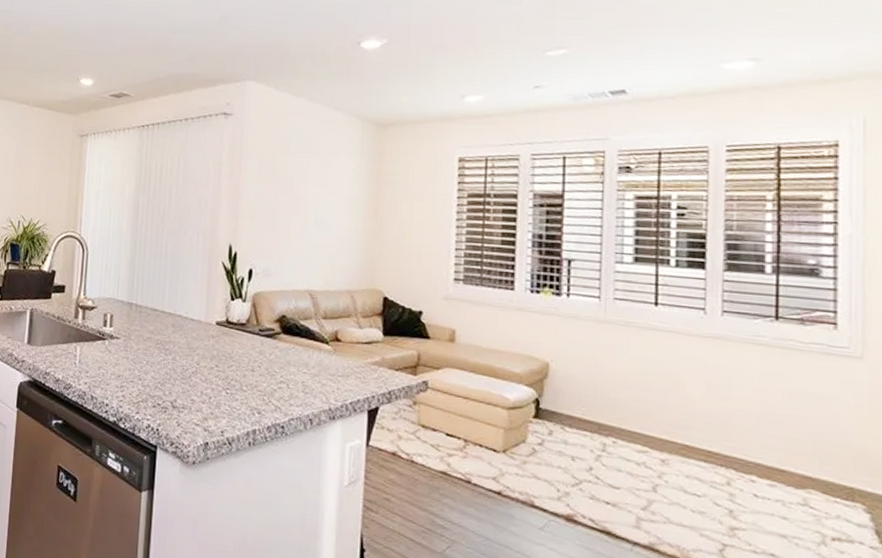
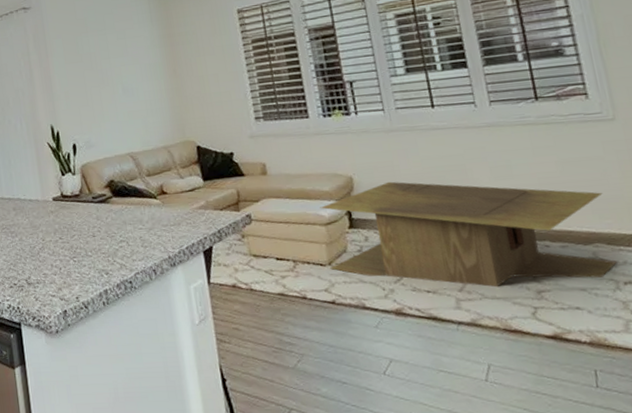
coffee table: none [503,376,830,528] -> present [320,181,617,288]

